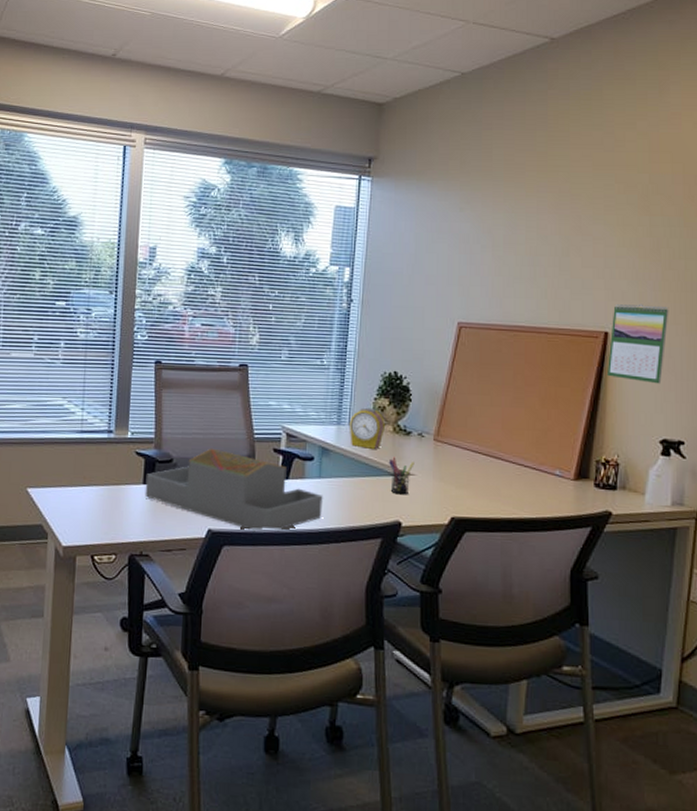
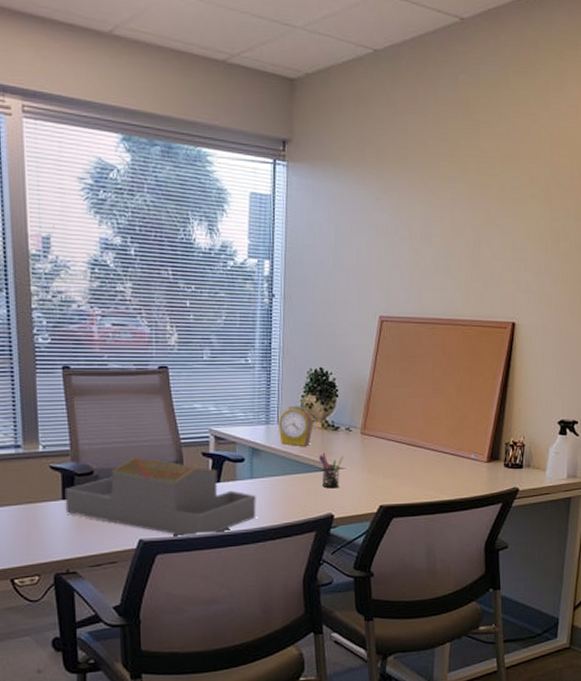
calendar: present [606,304,669,384] -> none [514,295,567,370]

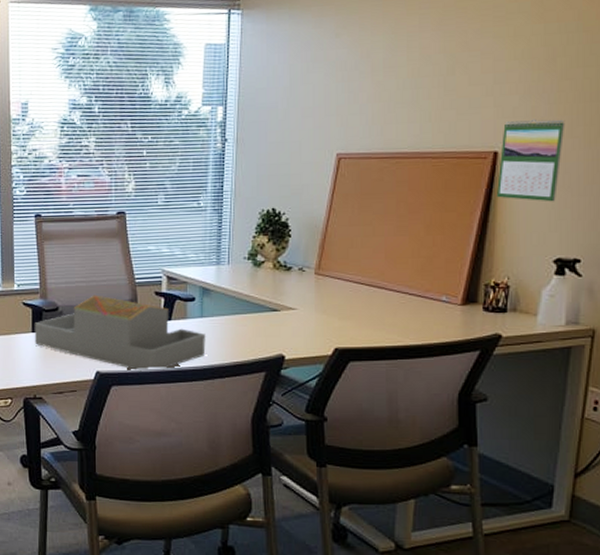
alarm clock: present [277,405,314,446] -> none [228,246,266,286]
pen holder: present [318,452,344,489] -> none [269,293,296,329]
calendar: none [514,295,567,370] -> present [496,119,565,202]

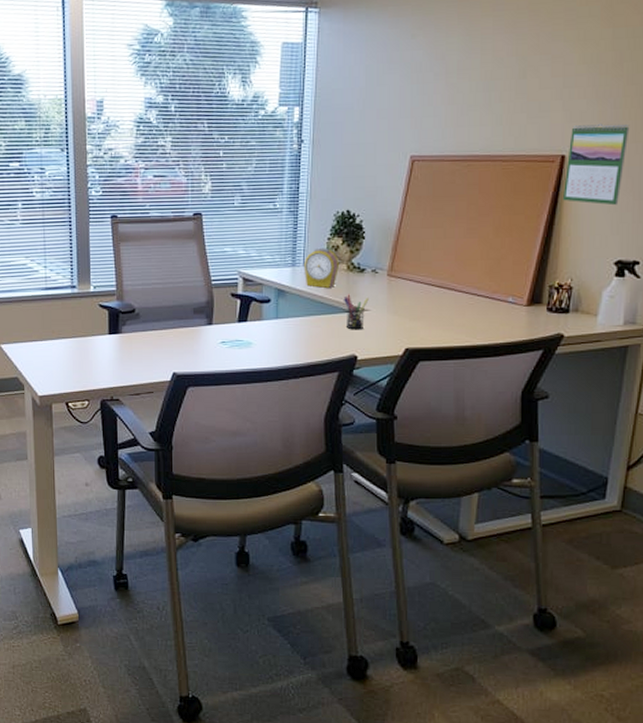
architectural model: present [34,295,206,372] -> none [110,296,281,373]
alarm clock: none [228,246,266,286] -> present [303,247,340,288]
pen holder: none [269,293,296,329] -> present [343,294,369,330]

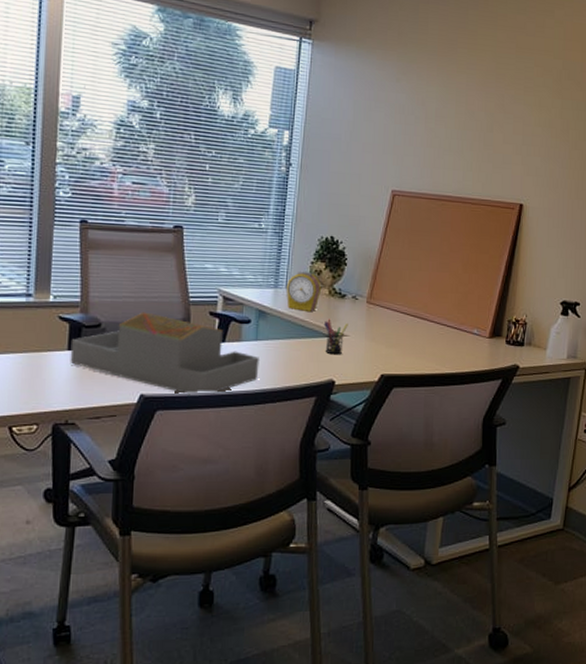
architectural model: none [110,296,281,373] -> present [70,312,259,395]
calendar: present [562,123,630,206] -> none [520,179,574,252]

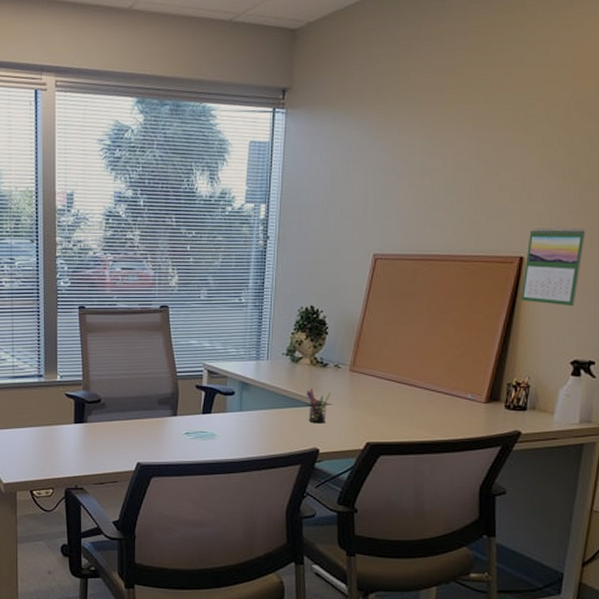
architectural model: present [70,312,259,395] -> none [76,387,244,463]
alarm clock: present [286,271,322,311] -> none [267,342,303,381]
calendar: none [520,179,574,252] -> present [520,226,586,307]

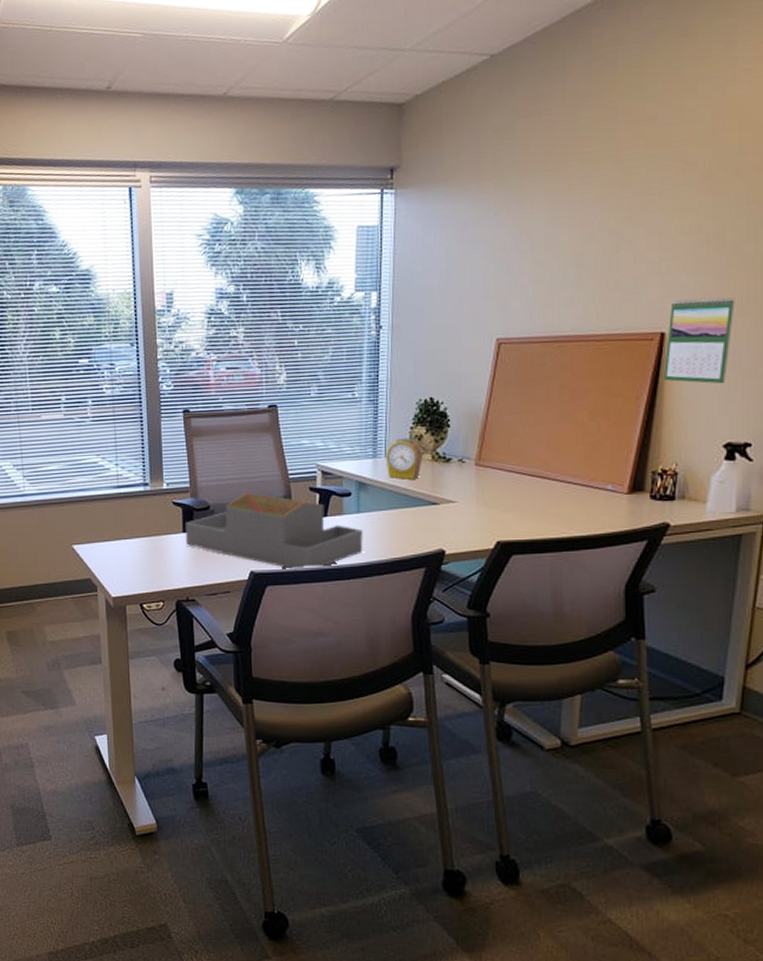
architectural model: none [76,387,244,463] -> present [185,492,363,570]
alarm clock: none [267,342,303,381] -> present [385,437,424,479]
pen holder: present [306,388,331,424] -> none [428,485,456,523]

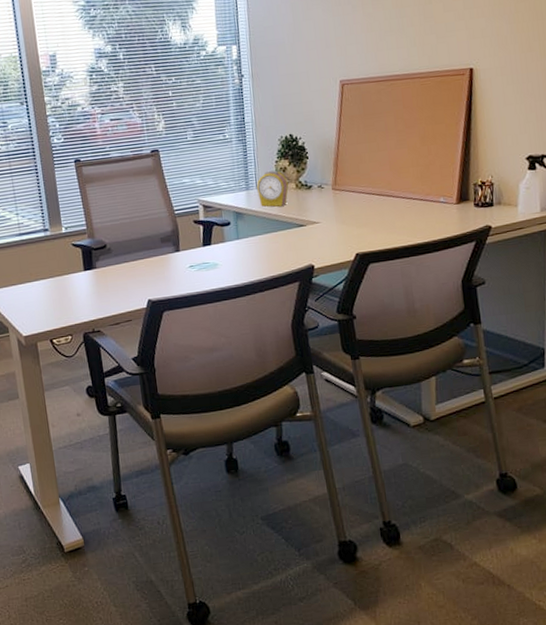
architectural model: present [185,492,363,570] -> none [85,229,245,295]
calendar: present [663,296,735,384] -> none [475,36,524,108]

